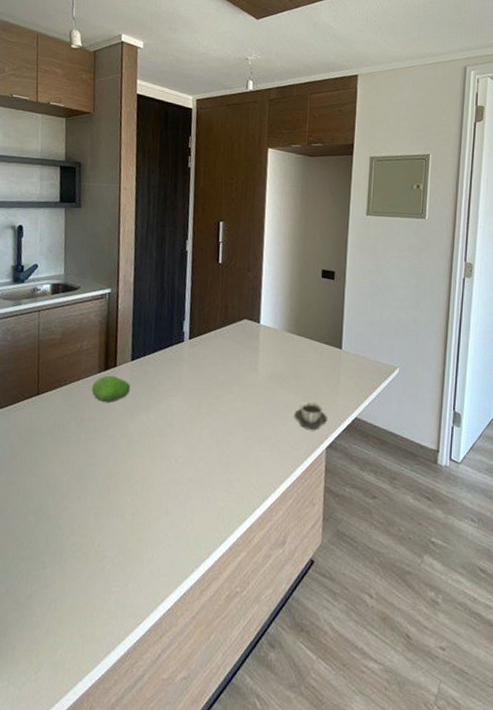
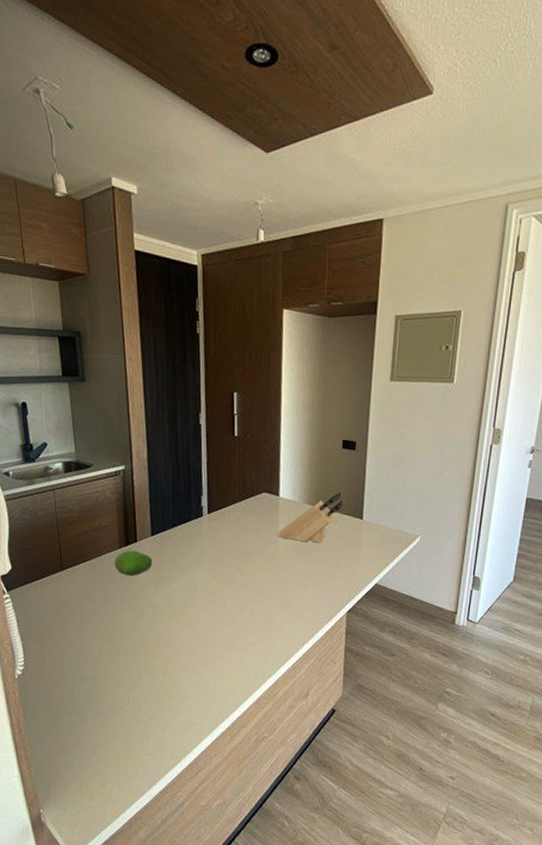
knife block: none [258,321,323,373] -> present [278,492,344,543]
cup: present [294,401,327,430] -> none [315,570,348,596]

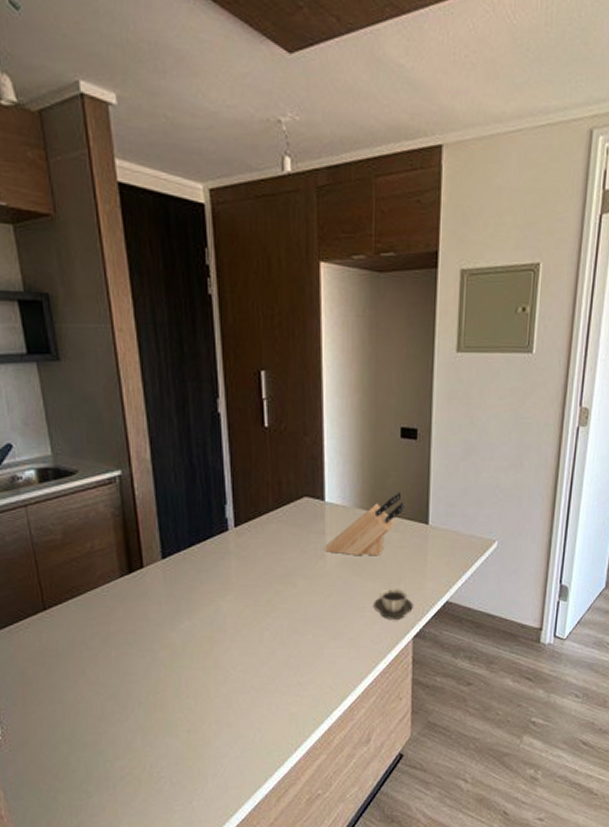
fruit: present [114,550,152,576] -> none [114,578,165,612]
cup: none [315,570,348,596] -> present [374,588,413,619]

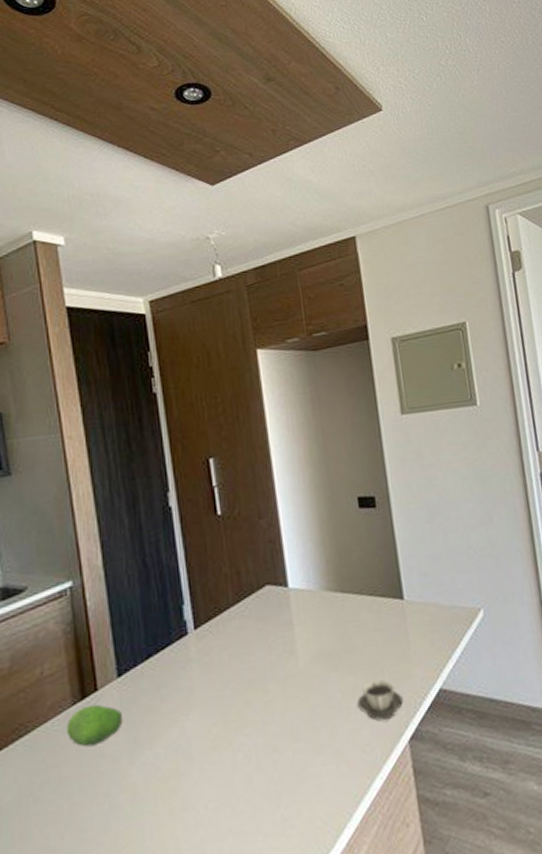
fruit: none [114,578,165,612] -> present [66,704,122,747]
knife block: present [325,492,405,556] -> none [294,567,375,647]

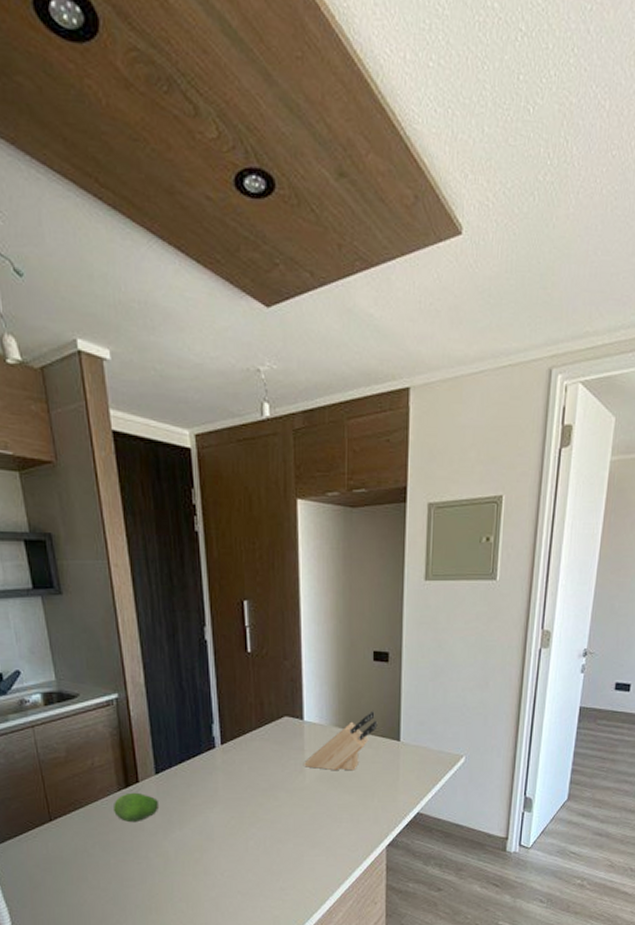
knife block: none [294,567,375,647] -> present [304,711,378,771]
cup: present [357,679,403,721] -> none [350,800,386,830]

